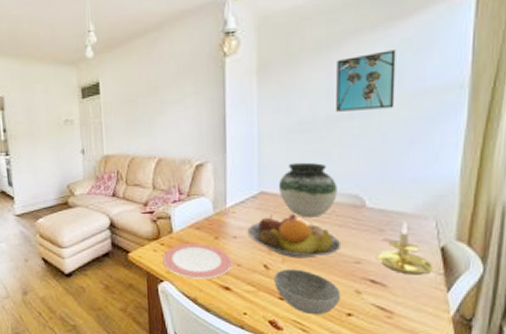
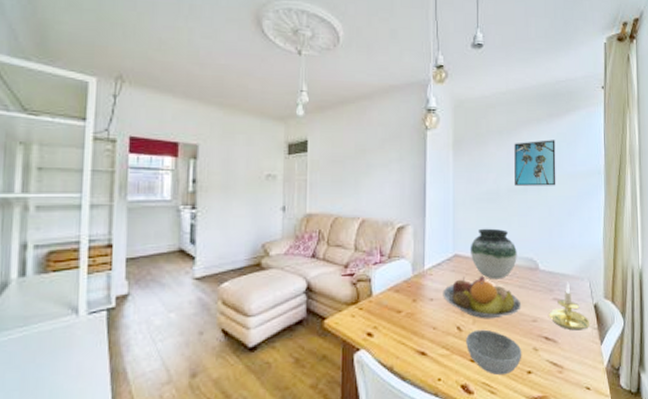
plate: present [162,243,233,279] -> none [360,307,429,346]

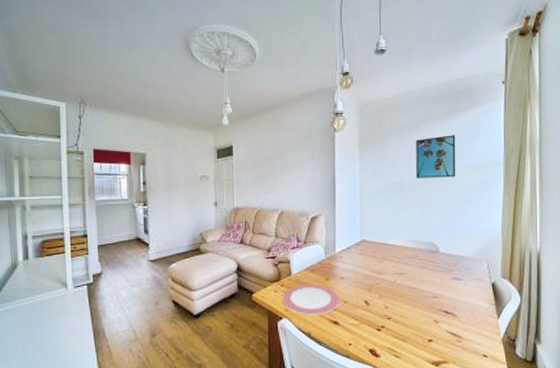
plate: none [360,307,429,346] -> present [282,284,340,316]
fruit bowl: present [443,276,522,319] -> none [352,258,423,295]
bowl: present [466,329,522,376] -> none [373,303,424,343]
vase: present [470,228,517,279] -> none [375,216,419,261]
candle holder: present [549,281,590,331] -> none [448,263,488,306]

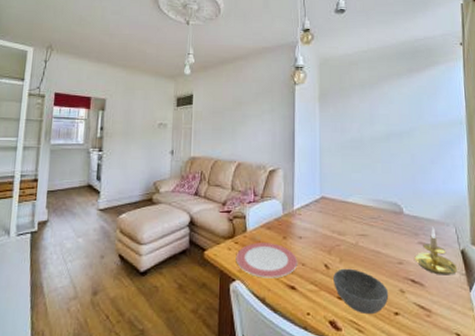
bowl: none [373,303,424,343] -> present [333,268,389,315]
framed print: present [416,135,456,178] -> none [376,92,418,135]
candle holder: none [448,263,488,306] -> present [414,226,458,275]

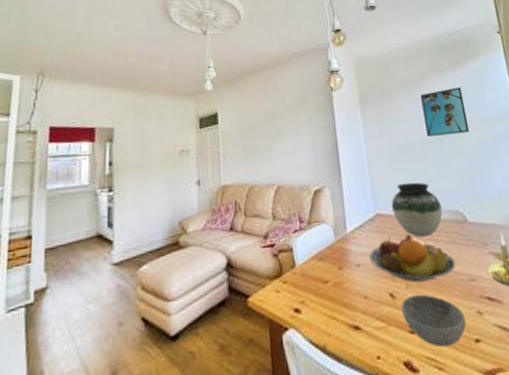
plate: present [236,243,298,278] -> none [286,276,360,322]
fruit bowl: none [311,217,387,259] -> present [369,234,456,283]
vase: none [336,173,381,221] -> present [391,182,443,237]
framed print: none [376,92,418,135] -> present [420,87,470,137]

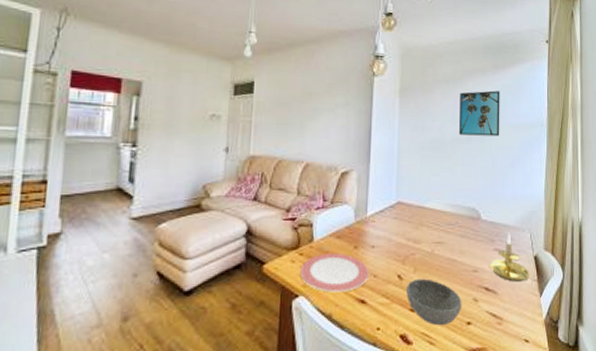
plate: none [286,276,360,322] -> present [300,253,370,293]
fruit bowl: present [369,234,456,283] -> none [384,224,463,268]
vase: present [391,182,443,237] -> none [413,176,460,228]

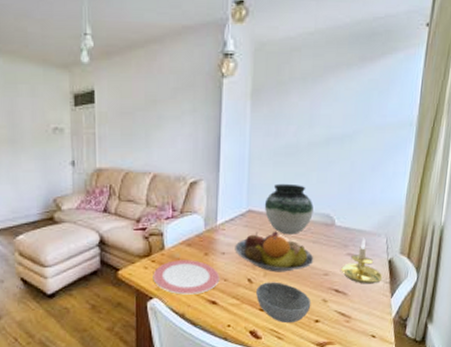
fruit bowl: none [384,224,463,268] -> present [235,231,314,272]
vase: none [413,176,460,228] -> present [264,183,314,235]
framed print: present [459,90,500,137] -> none [316,87,366,139]

